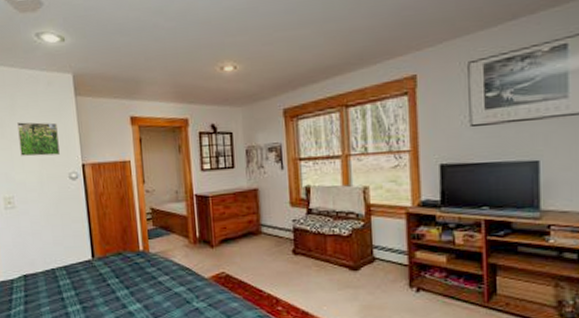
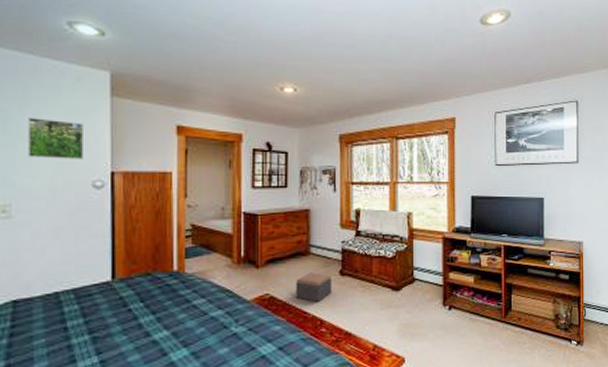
footstool: none [249,252,286,281] -> present [295,272,333,302]

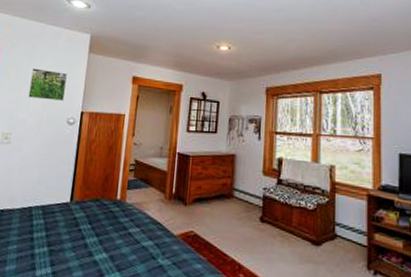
footstool: present [295,272,333,302] -> none [217,215,253,246]

